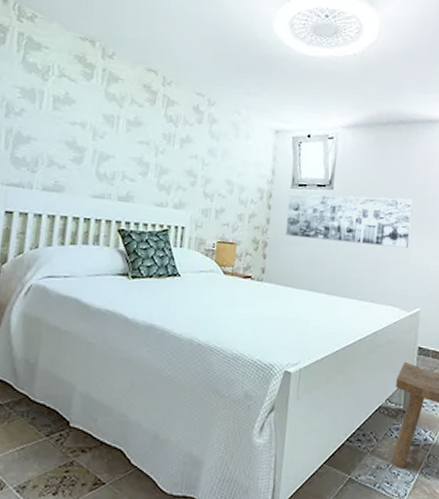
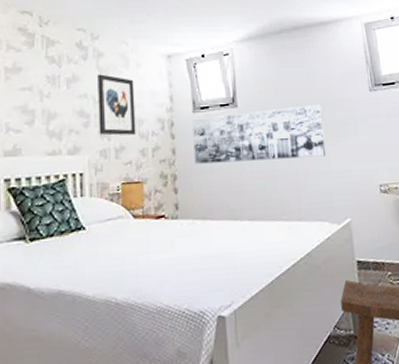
wall art: none [203,139,242,200] -> present [97,74,136,136]

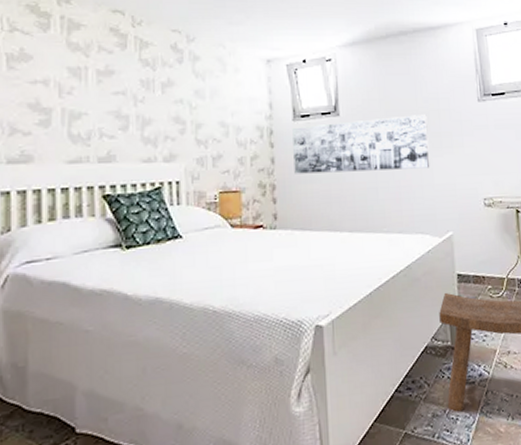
wall art: present [97,74,136,136] -> none [194,79,234,143]

